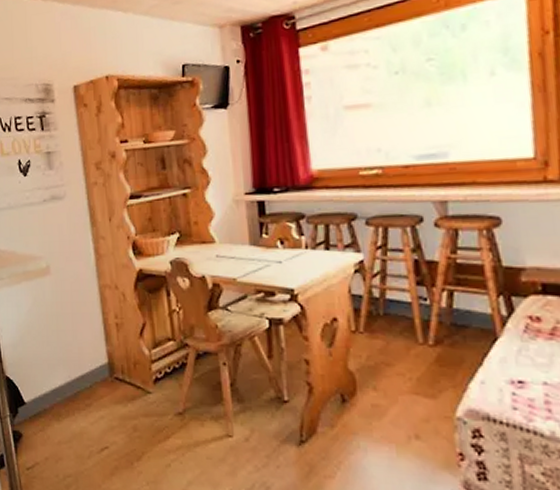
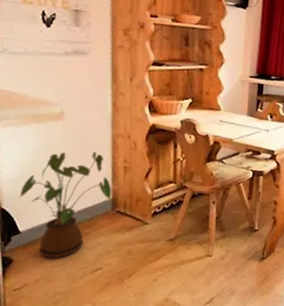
house plant: none [20,308,107,434] -> present [19,152,112,259]

